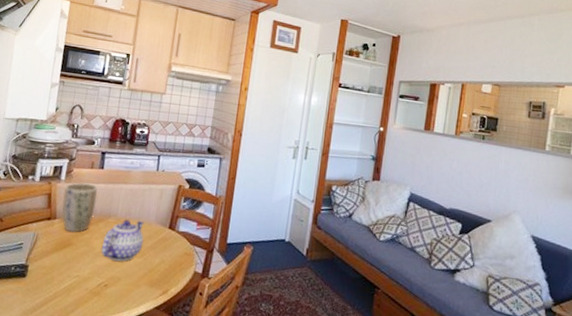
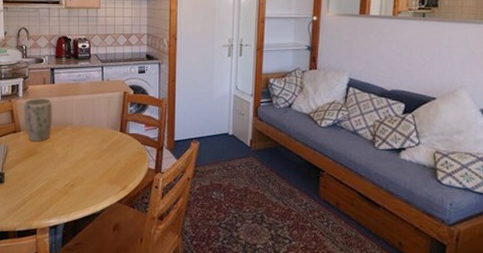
teapot: present [101,219,144,262] -> none [63,127,99,164]

